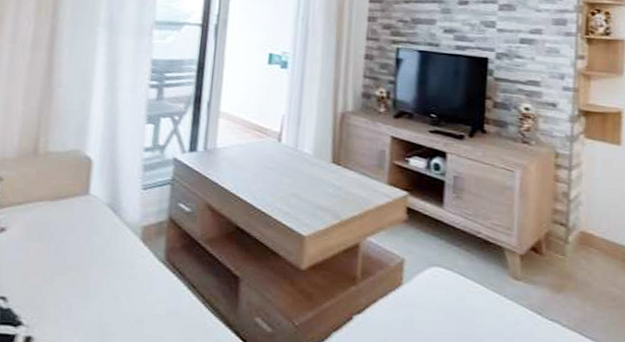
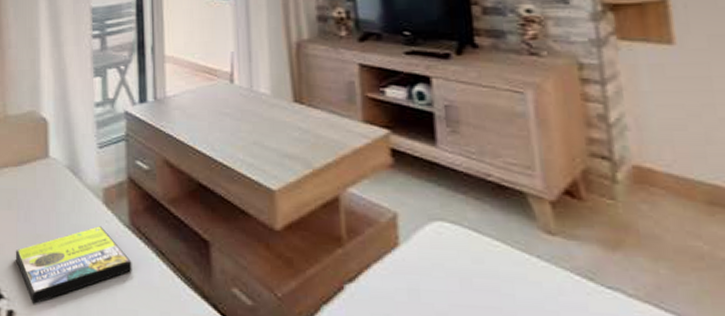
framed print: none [40,260,163,332] -> present [15,226,132,305]

